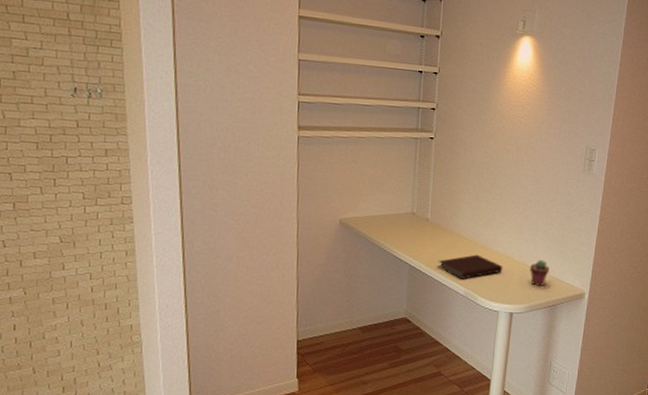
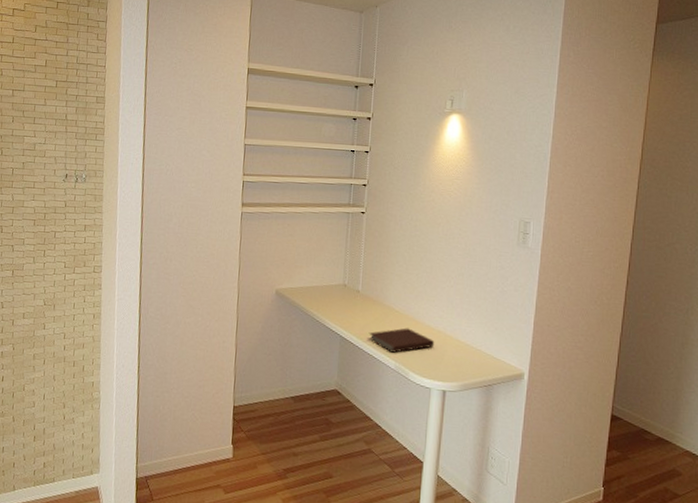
potted succulent: present [530,260,550,286] -> none [463,336,484,364]

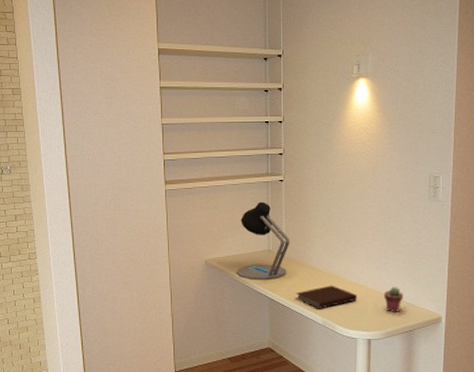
desk lamp: none [308,233,367,316] -> present [236,202,290,280]
potted succulent: none [463,336,484,364] -> present [384,287,403,312]

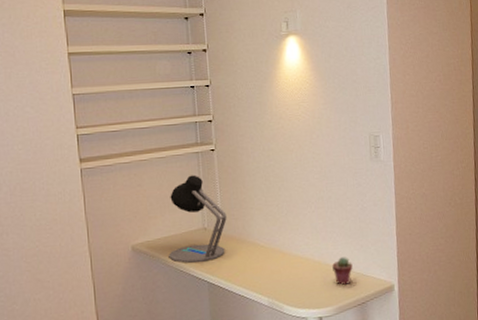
notebook: present [295,285,358,309] -> none [236,261,305,290]

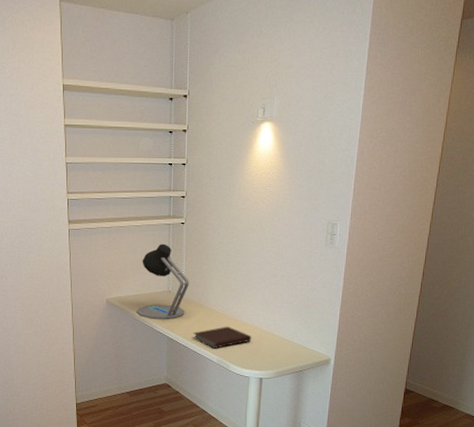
notebook: none [236,261,305,290] -> present [192,326,252,349]
potted succulent: present [332,257,353,285] -> none [277,329,296,353]

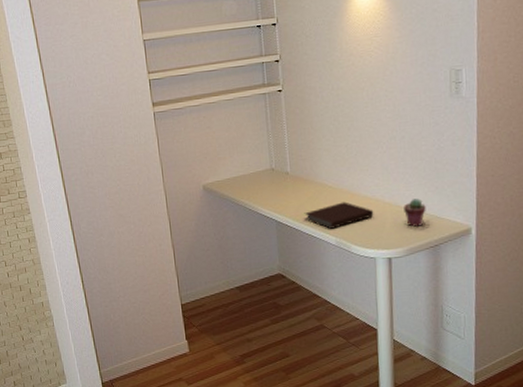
desk lamp: present [136,243,189,319] -> none [238,116,295,202]
potted succulent: none [277,329,296,353] -> present [404,198,426,227]

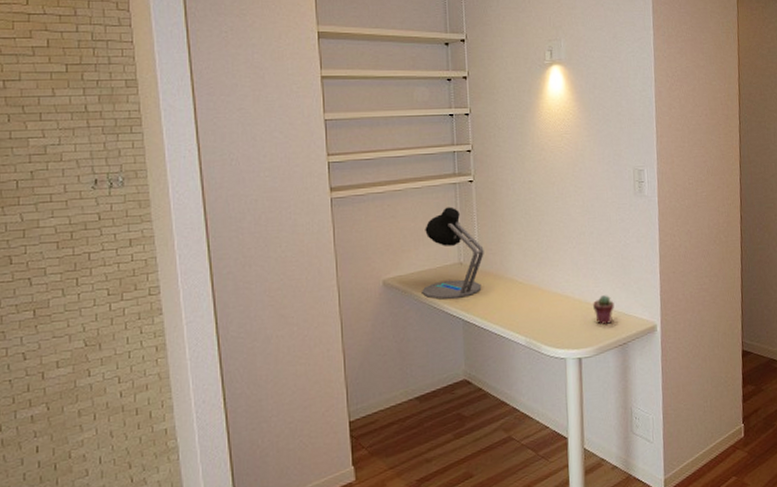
desk lamp: none [238,116,295,202] -> present [422,206,484,300]
notebook: present [304,202,374,229] -> none [493,298,564,328]

